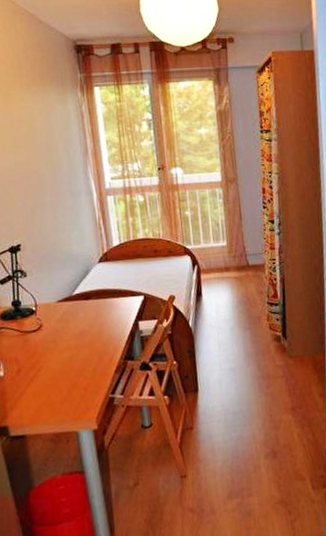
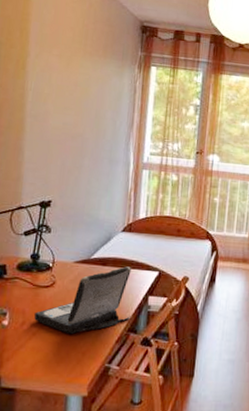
laptop: none [28,296,125,373] -> present [34,266,132,334]

